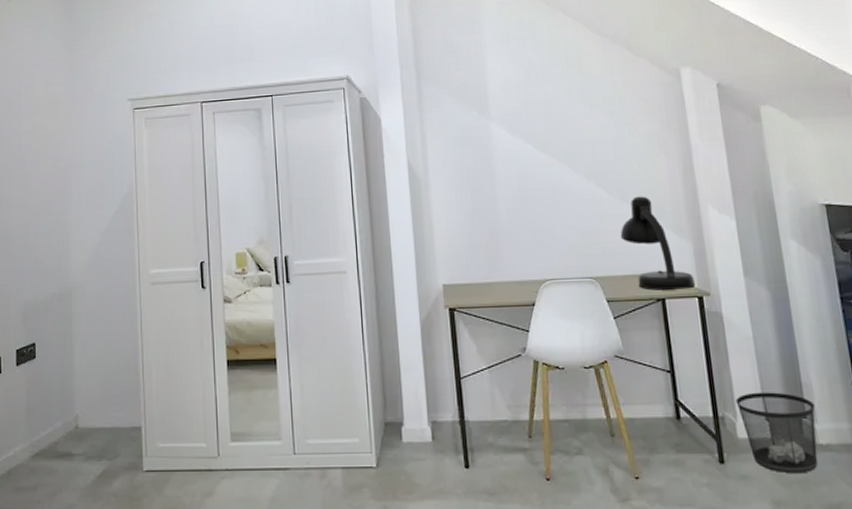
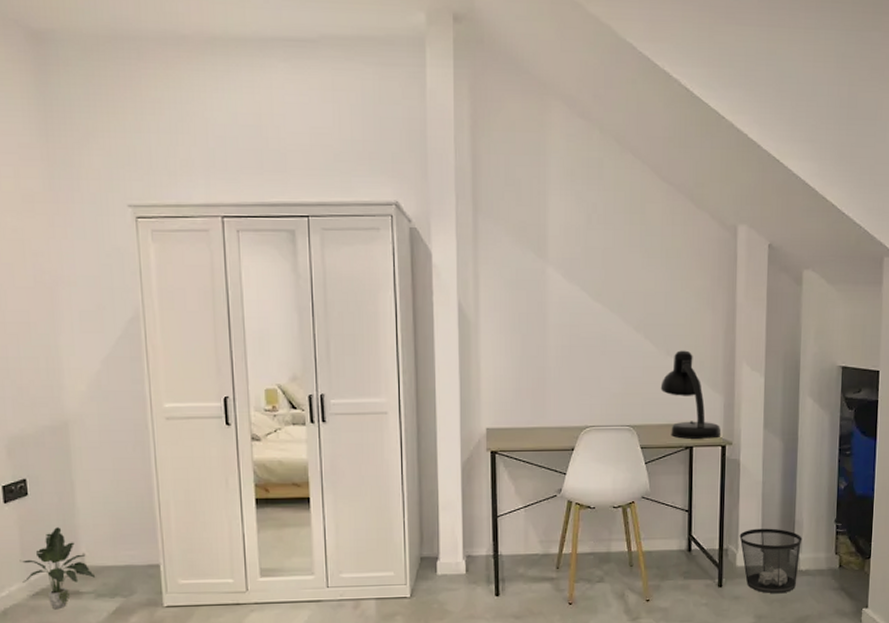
potted plant: none [25,389,86,470] -> present [19,527,96,609]

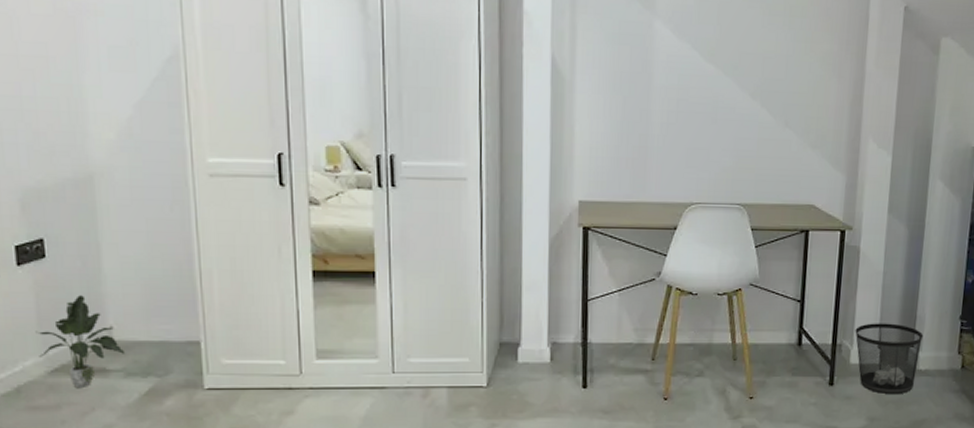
desk lamp: present [660,350,721,439] -> none [776,122,841,222]

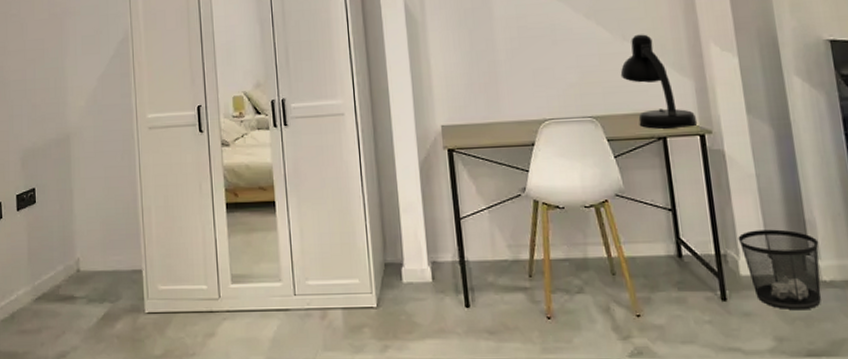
potted plant: present [35,295,126,387] -> none [27,233,88,313]
desk lamp: none [776,122,841,222] -> present [620,34,698,129]

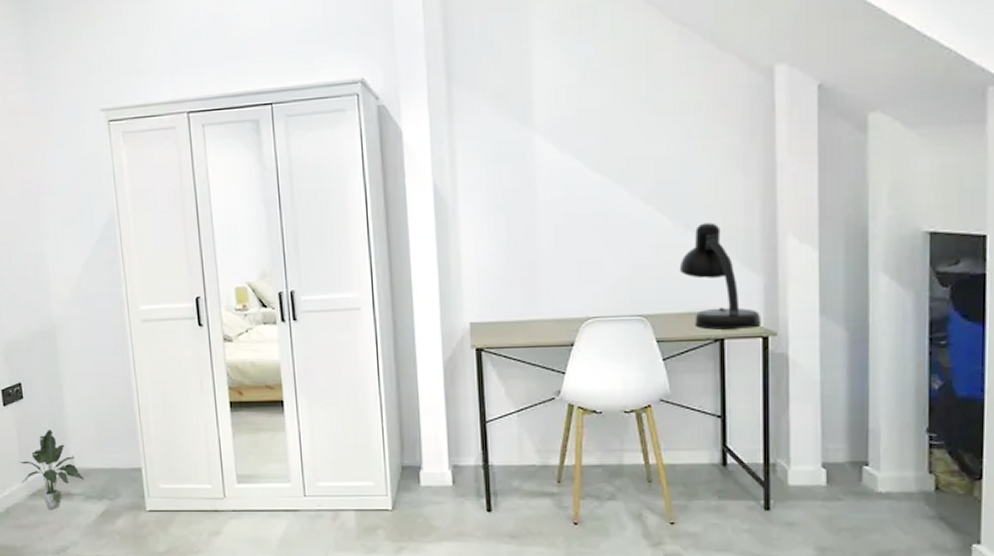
potted plant: none [27,233,88,313] -> present [18,430,85,509]
waste bin: present [738,229,821,311] -> none [791,439,880,521]

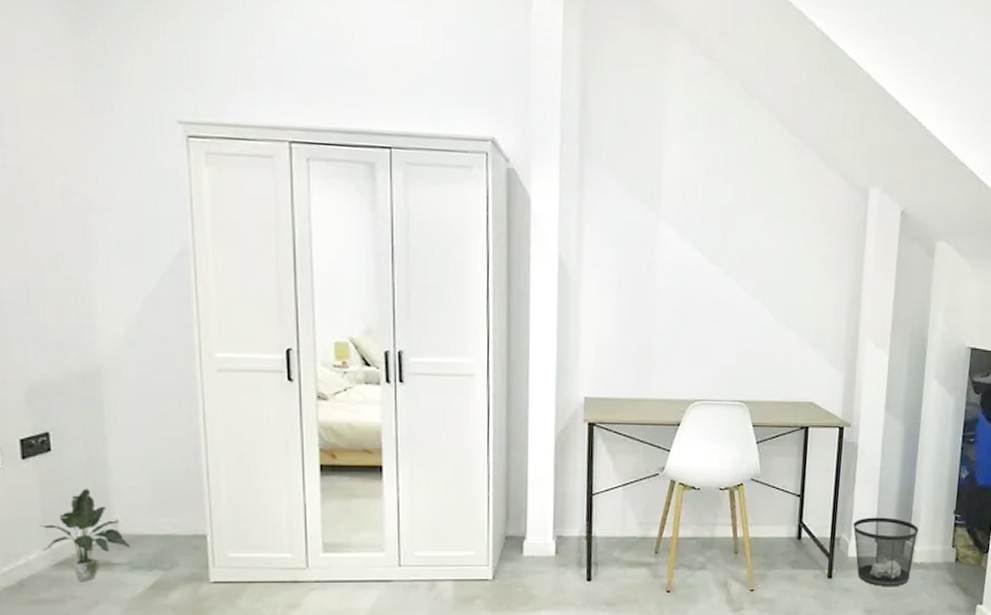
desk lamp: present [679,222,762,330] -> none [777,321,840,419]
waste bin: none [791,439,880,521] -> present [853,517,919,587]

